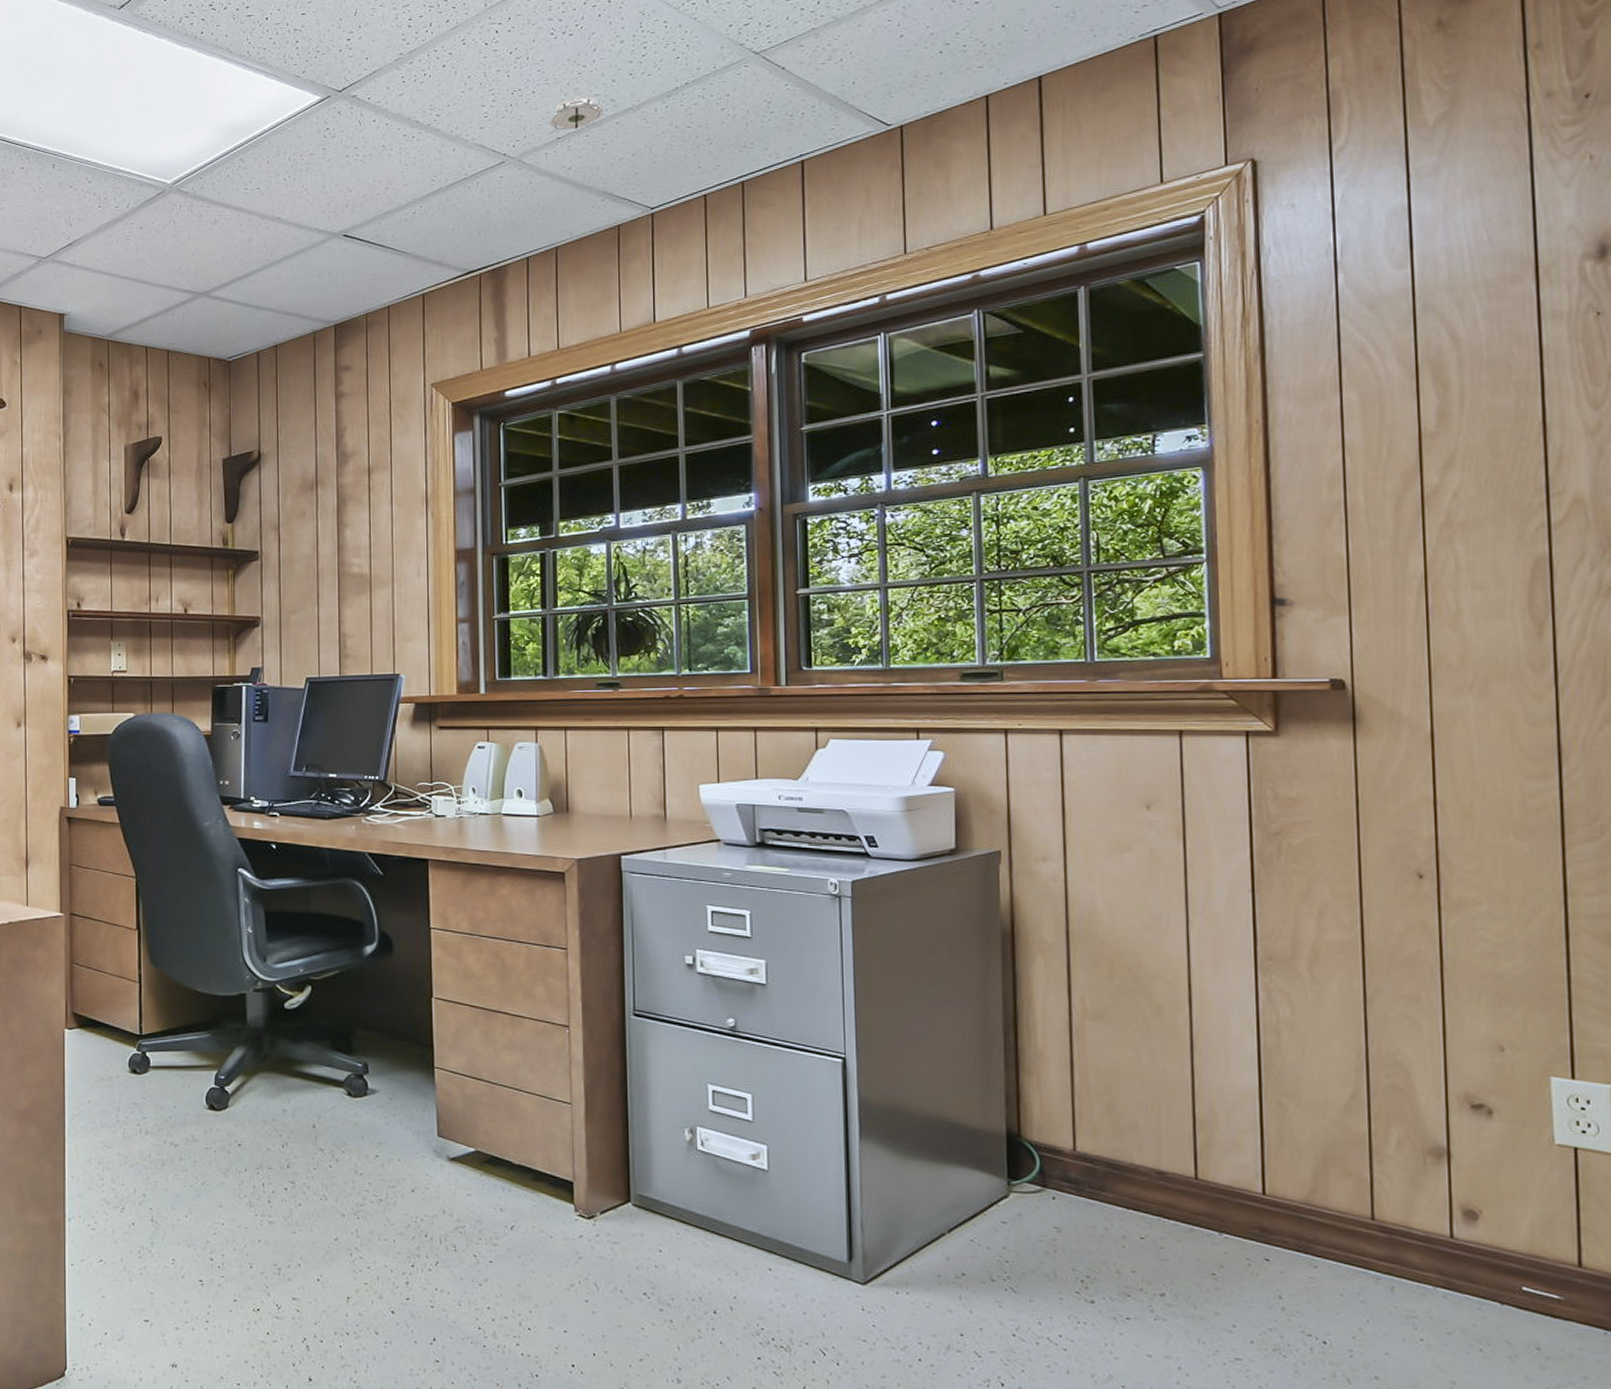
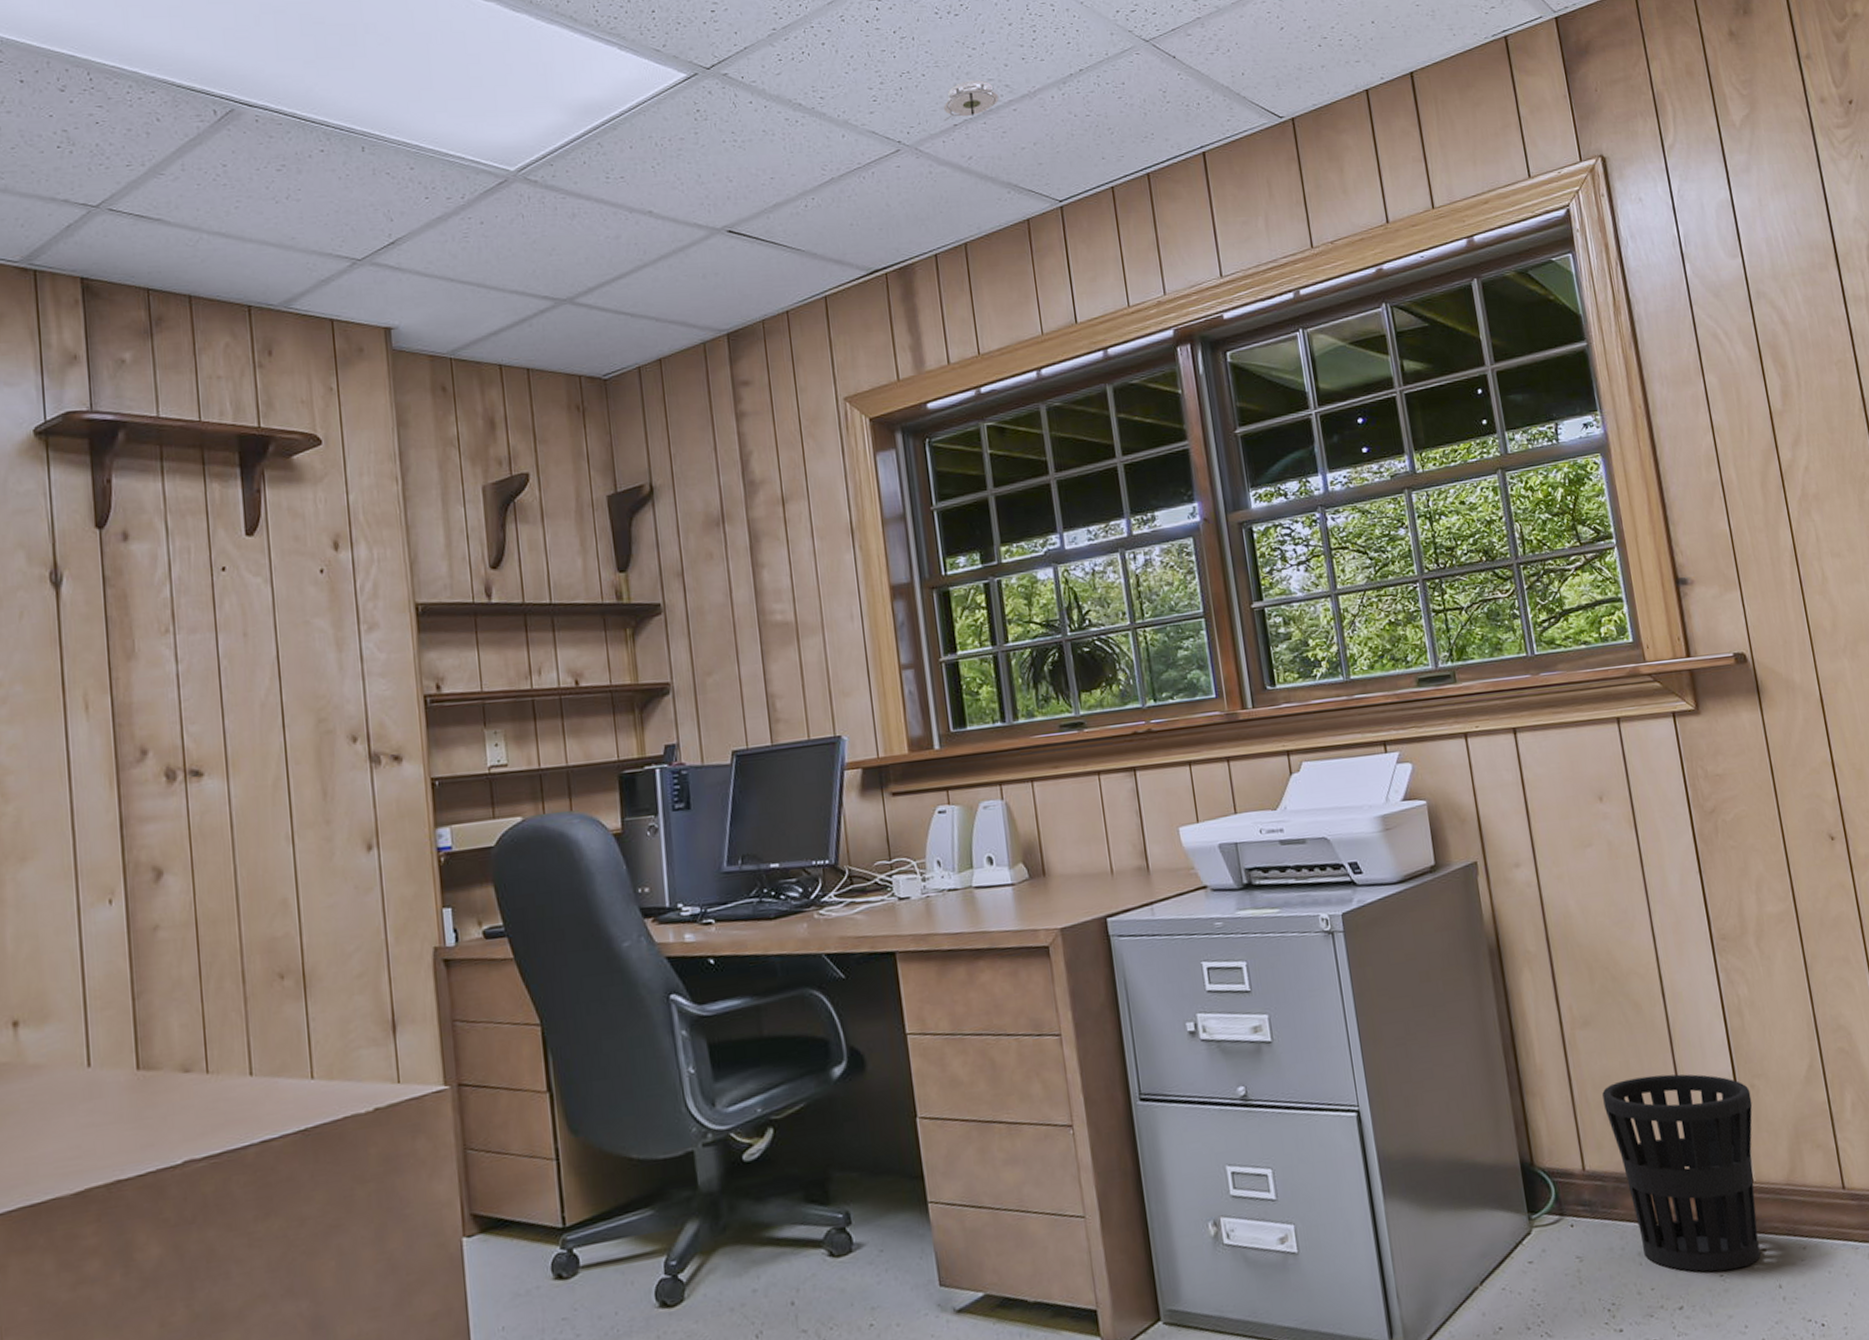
wastebasket: none [1106,1075,1277,1272] -> present [1602,1074,1761,1272]

